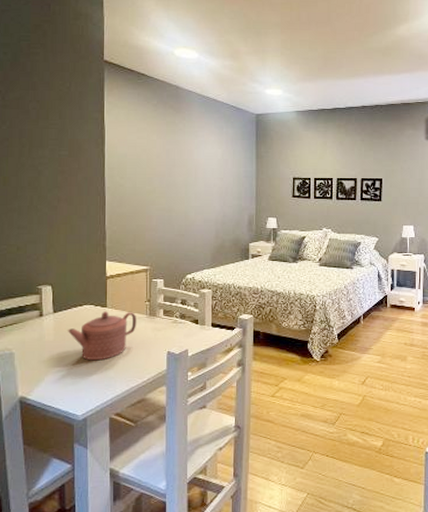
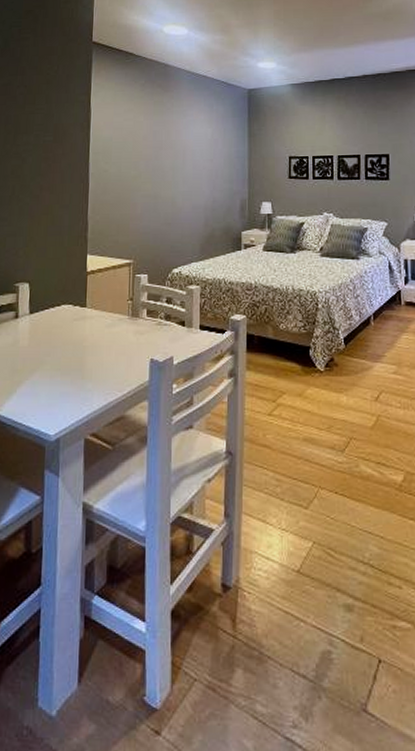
teapot: present [67,311,137,361] -> none [43,312,118,370]

